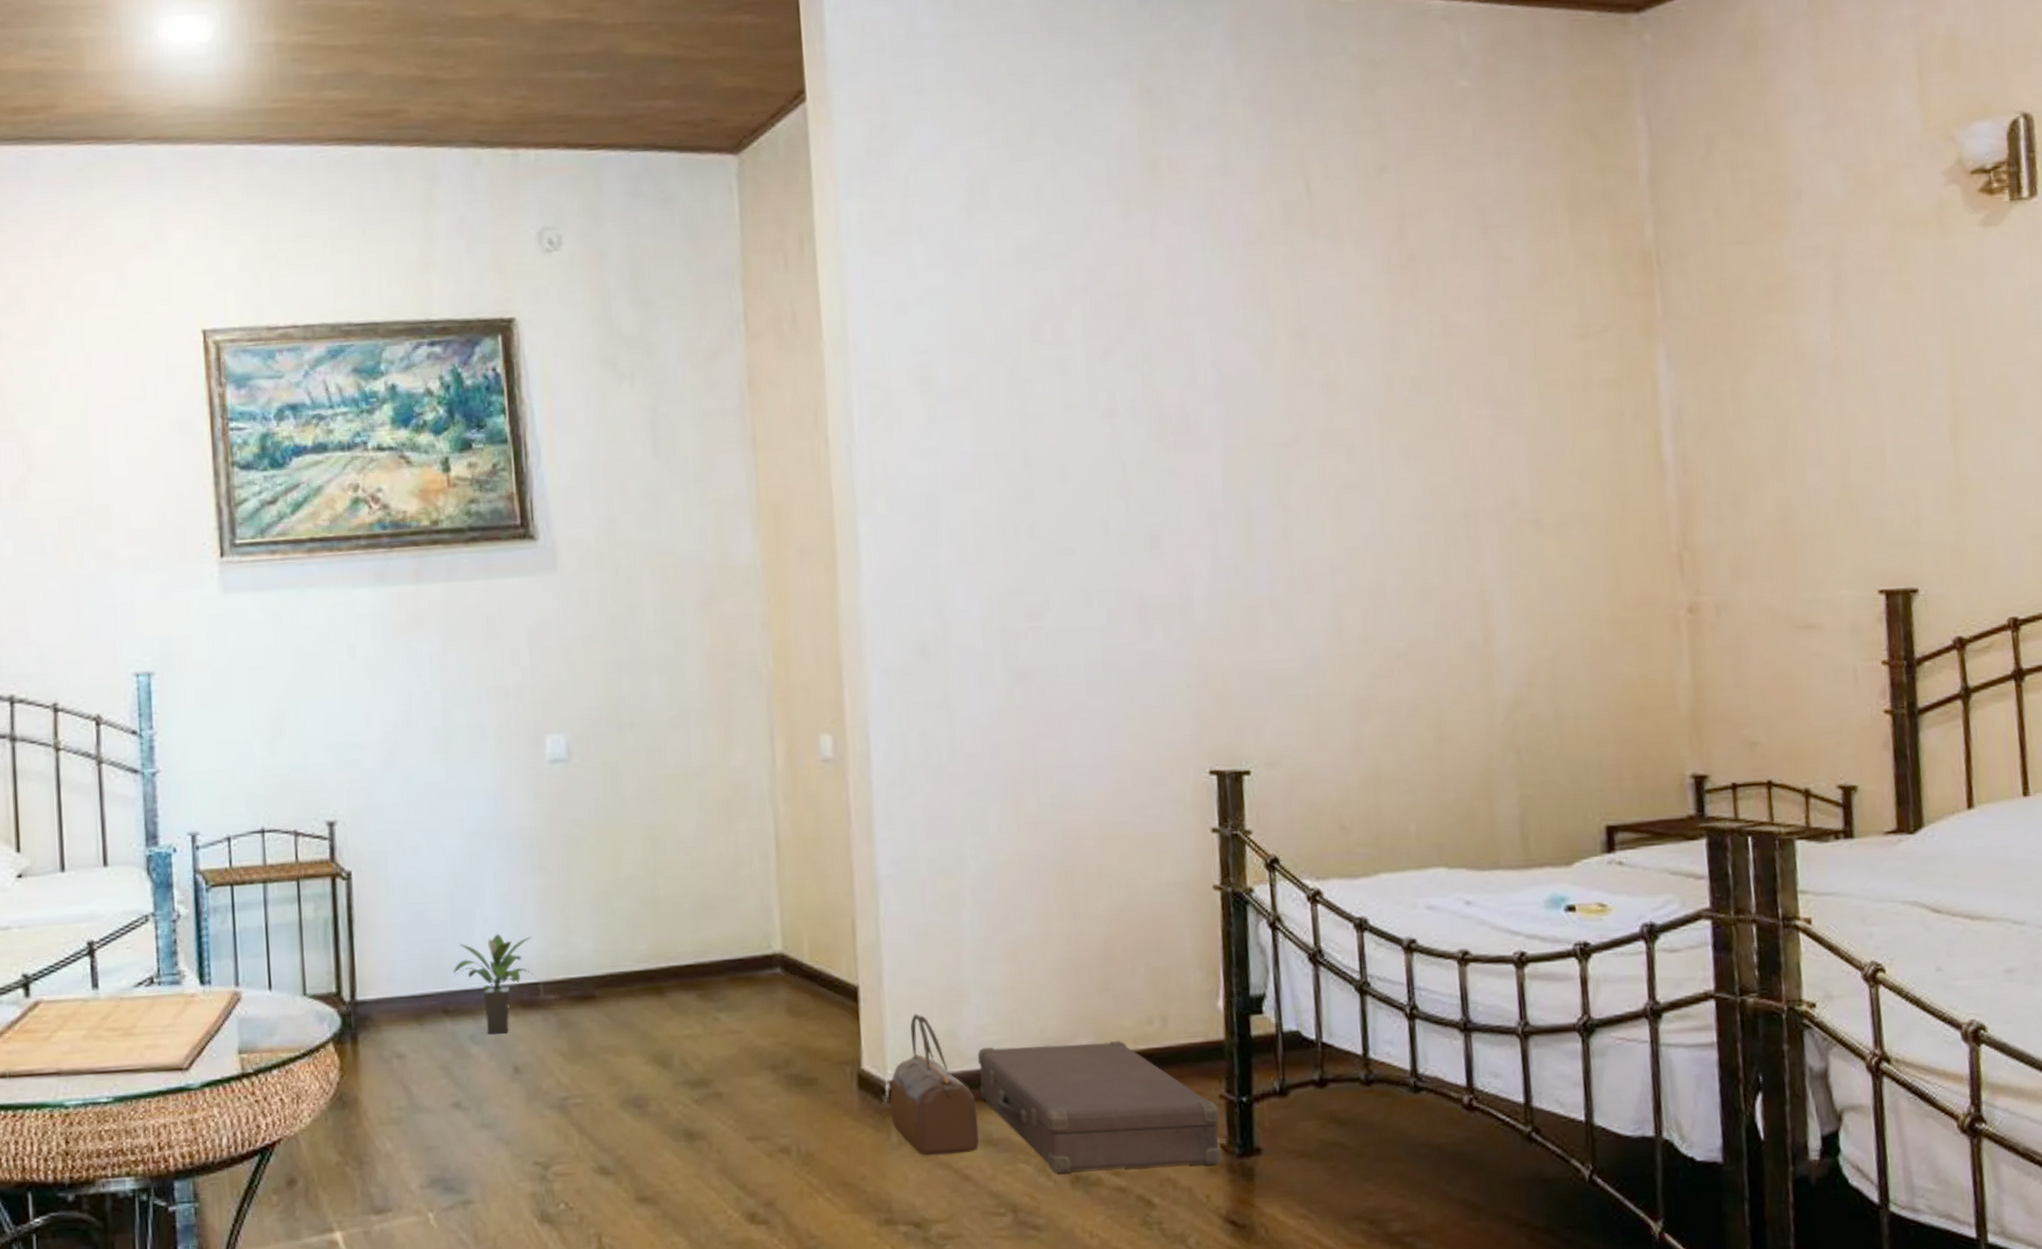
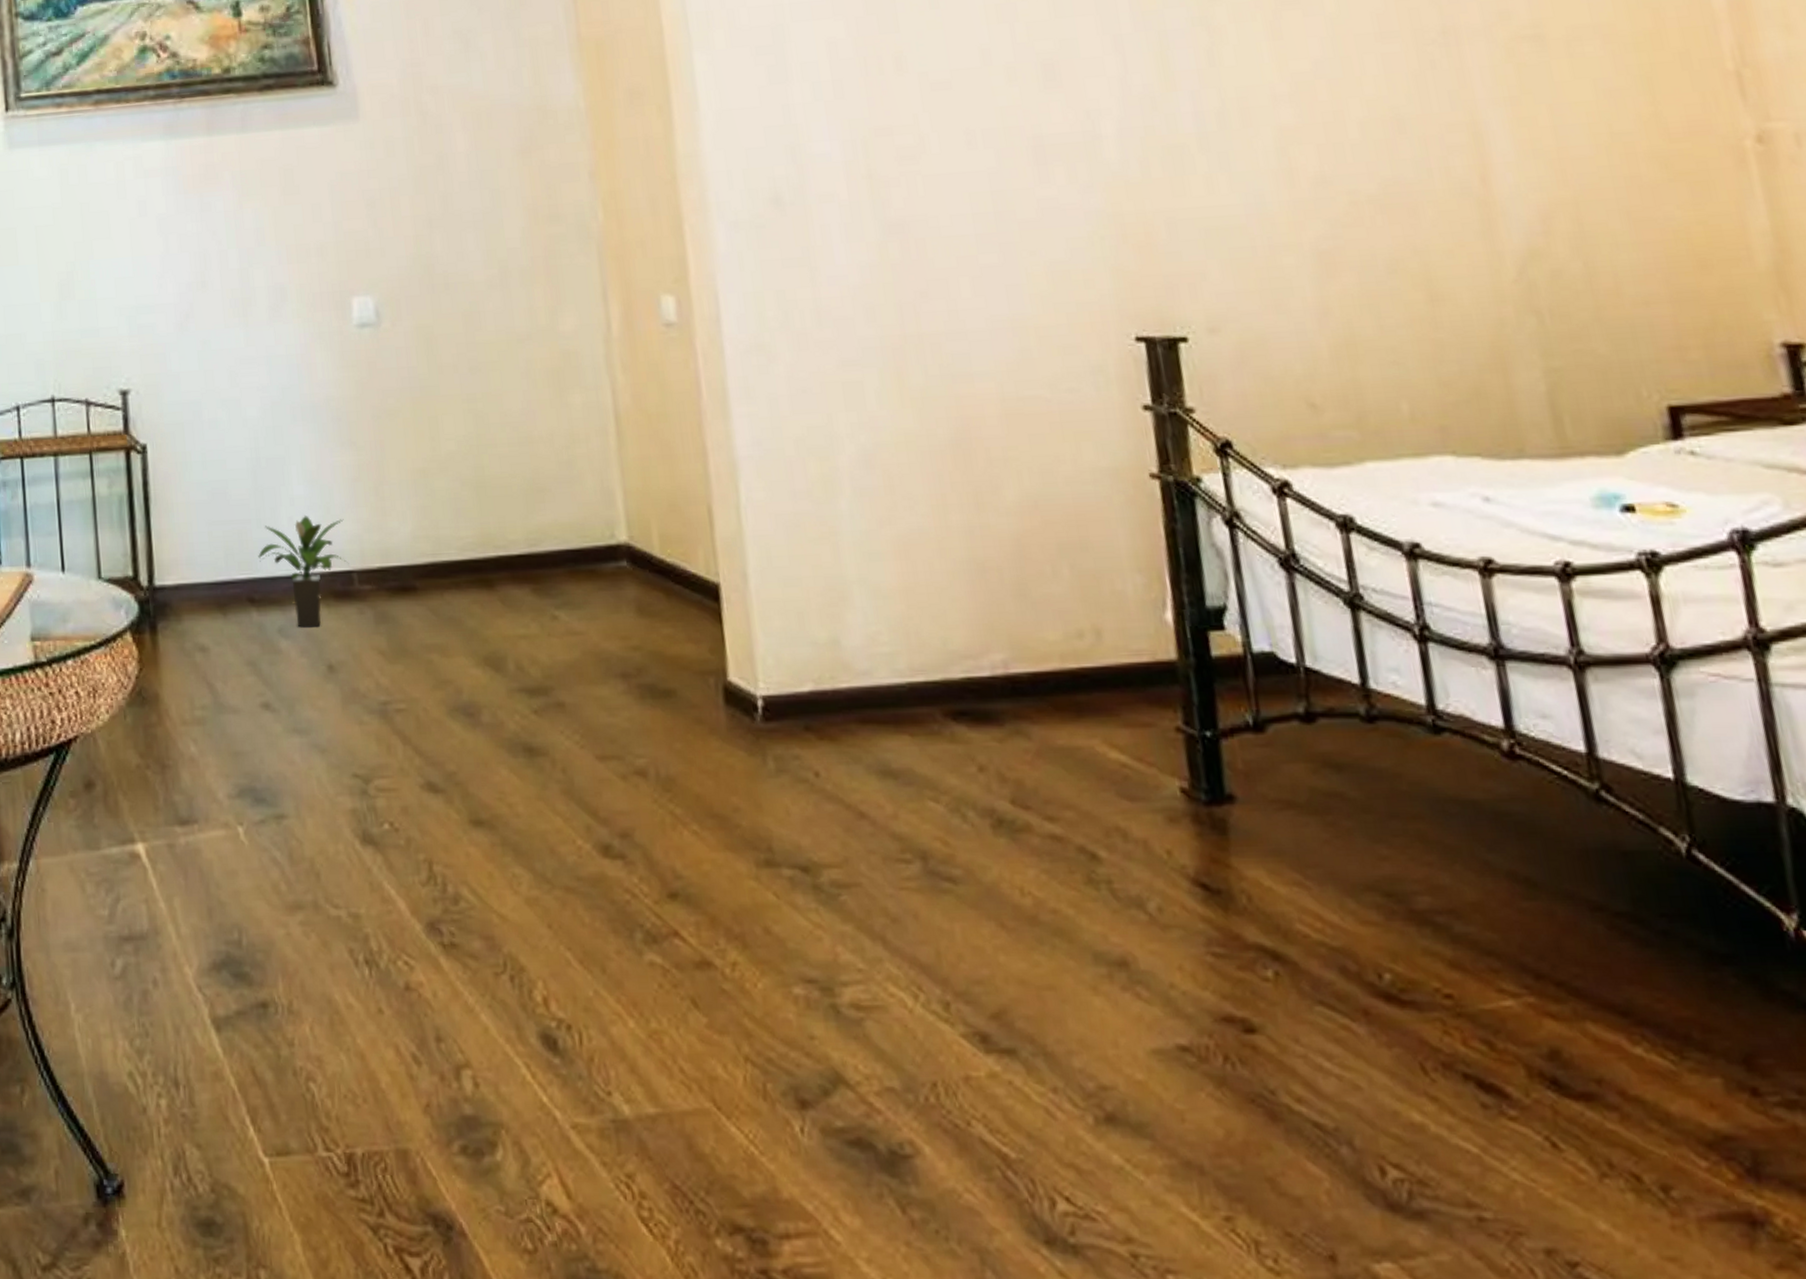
handbag: present [890,1013,979,1156] -> none [763,617,875,787]
suitcase: present [977,1041,1222,1174] -> none [867,657,1184,815]

